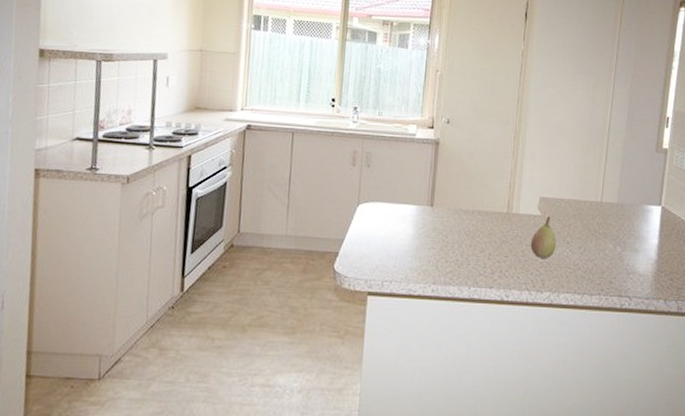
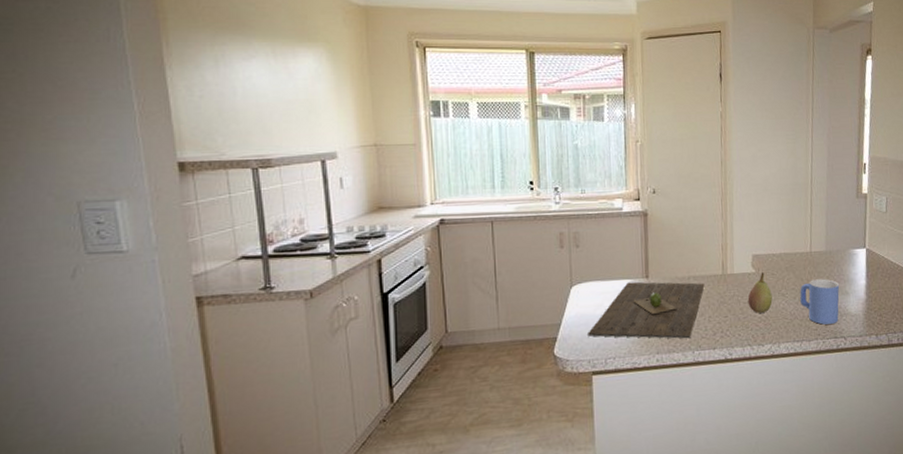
cutting board: none [368,208,488,274] -> present [588,281,705,339]
mug: none [586,231,628,281] -> present [800,278,840,325]

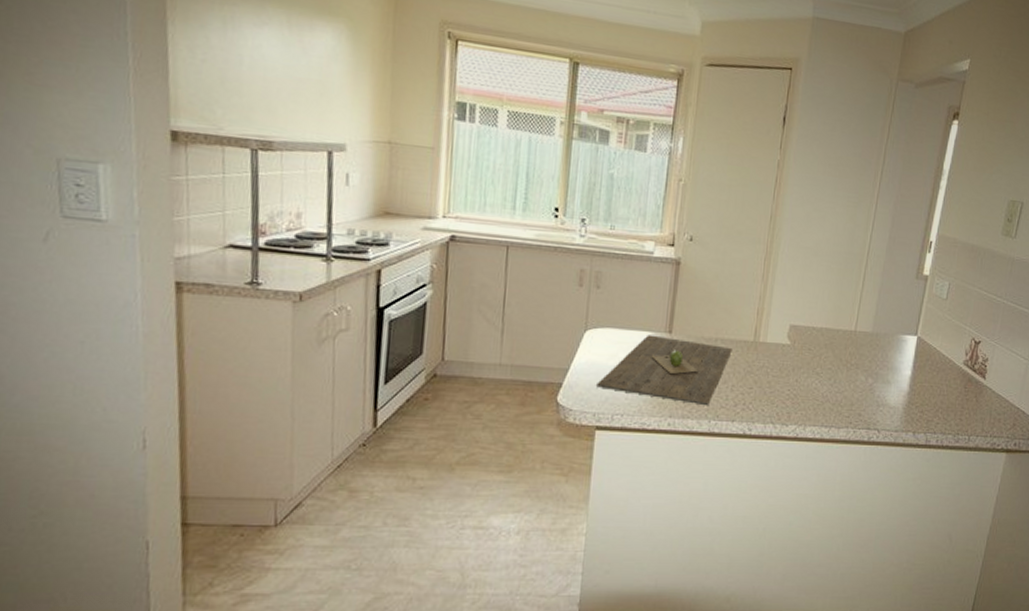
fruit: present [747,272,773,313] -> none [777,346,806,390]
mug: present [800,278,840,325] -> none [835,362,881,413]

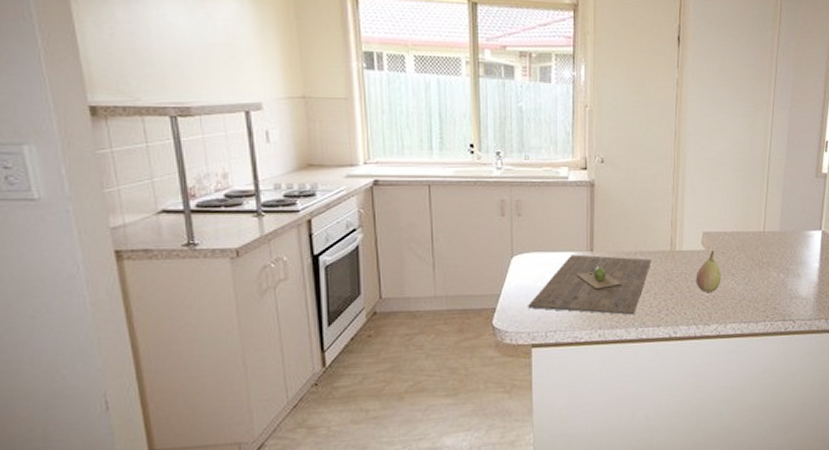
fruit: none [777,346,806,390] -> present [695,250,721,292]

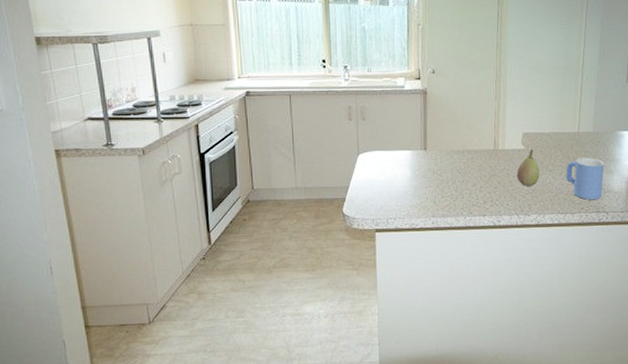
cutting board: present [528,254,652,315] -> none [372,153,477,206]
mug: none [750,260,791,307] -> present [566,157,604,200]

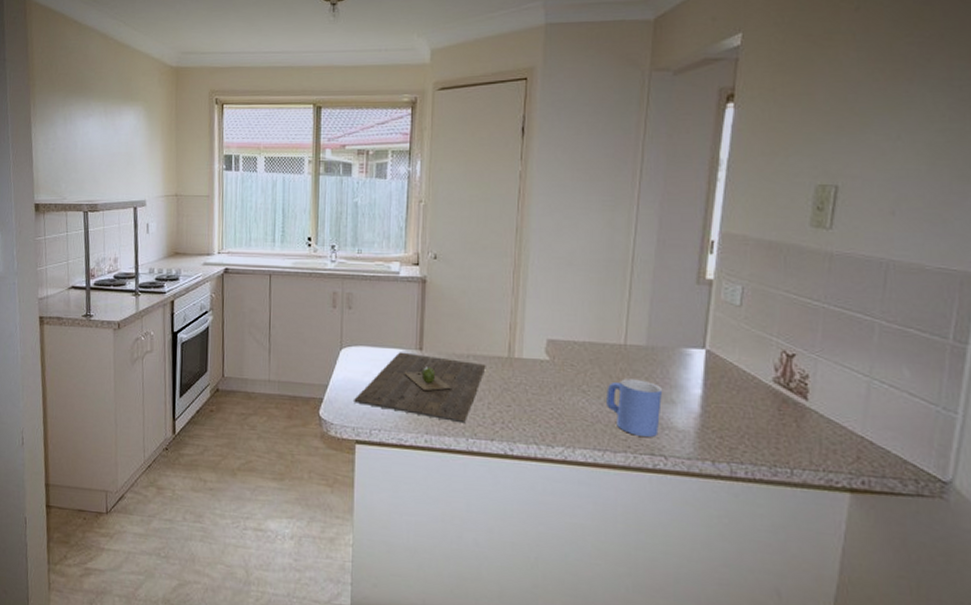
cutting board: none [372,153,477,206] -> present [354,352,486,424]
fruit: present [516,149,540,186] -> none [537,361,569,409]

